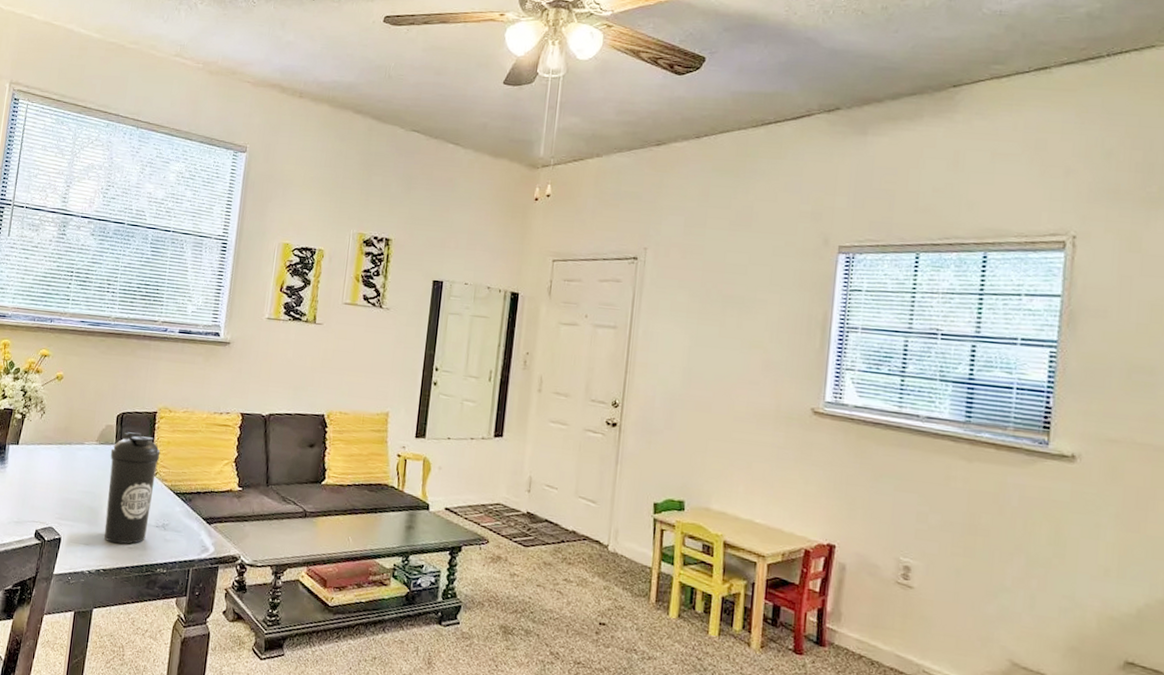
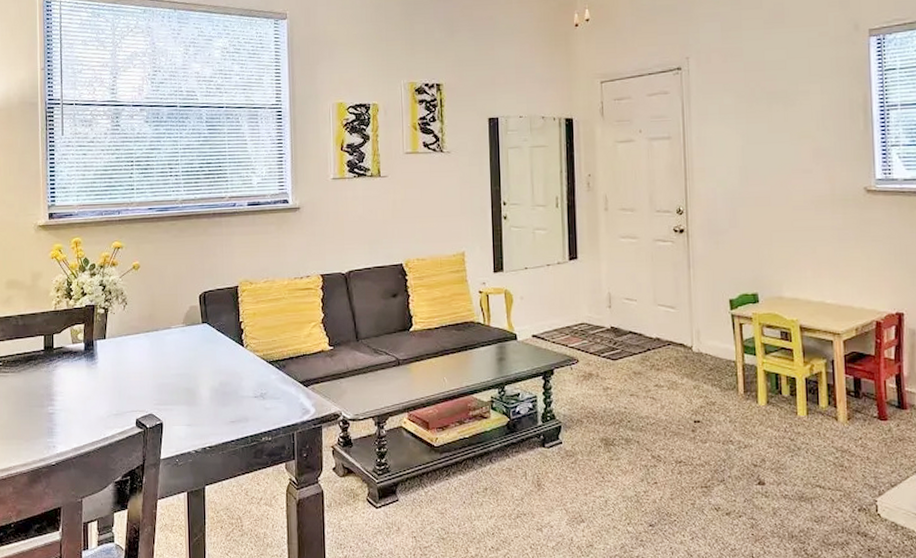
water bottle: present [104,432,161,544] -> none [198,308,248,420]

